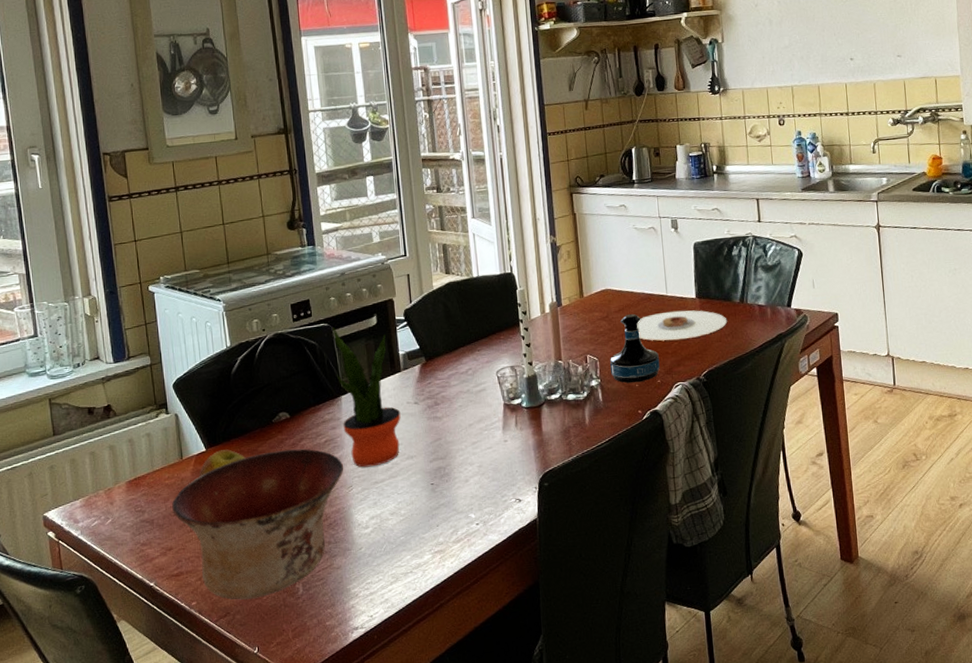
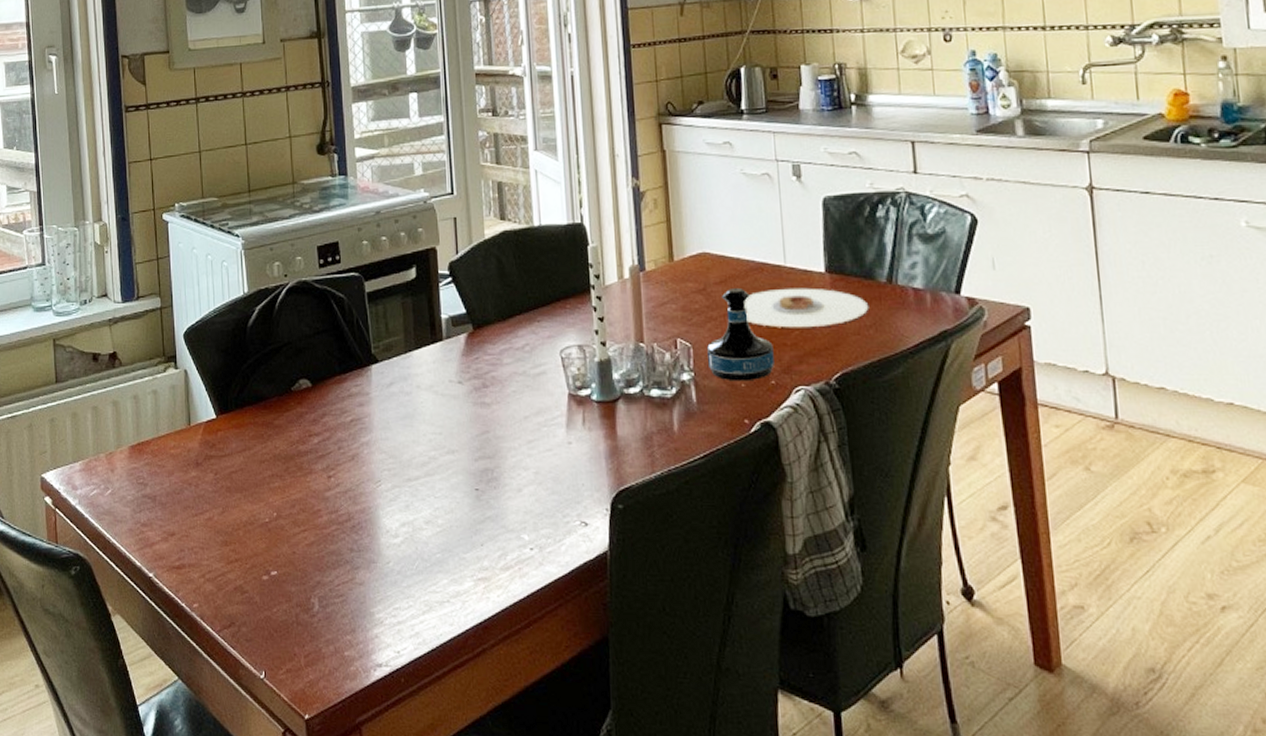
bowl: present [172,448,344,600] -> none [177,427,372,609]
apple: present [199,449,246,477] -> none [207,419,260,450]
potted plant: present [332,327,401,468] -> none [364,278,441,459]

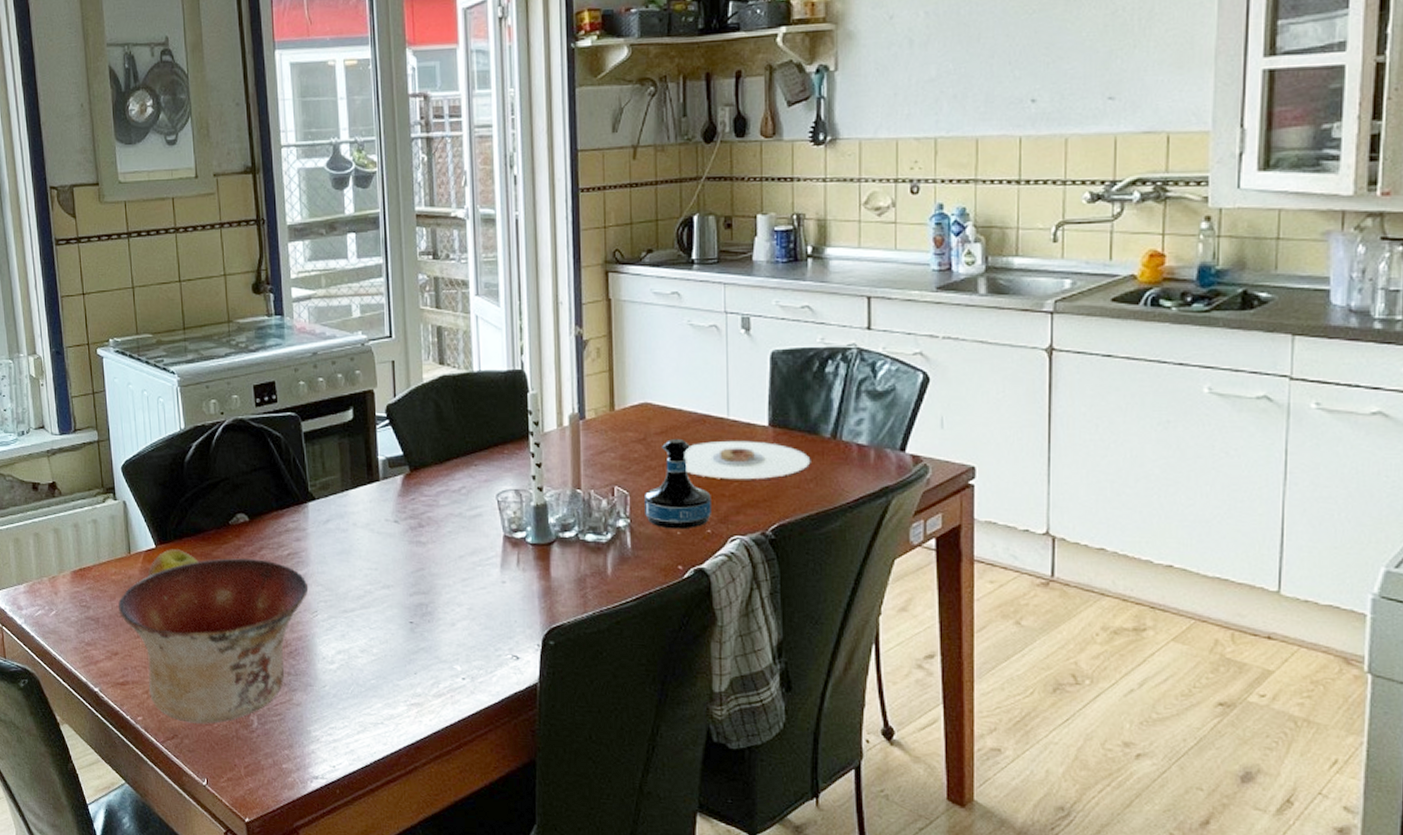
bowl: none [177,427,372,609] -> present [118,558,309,724]
apple: none [207,419,260,450] -> present [147,549,199,577]

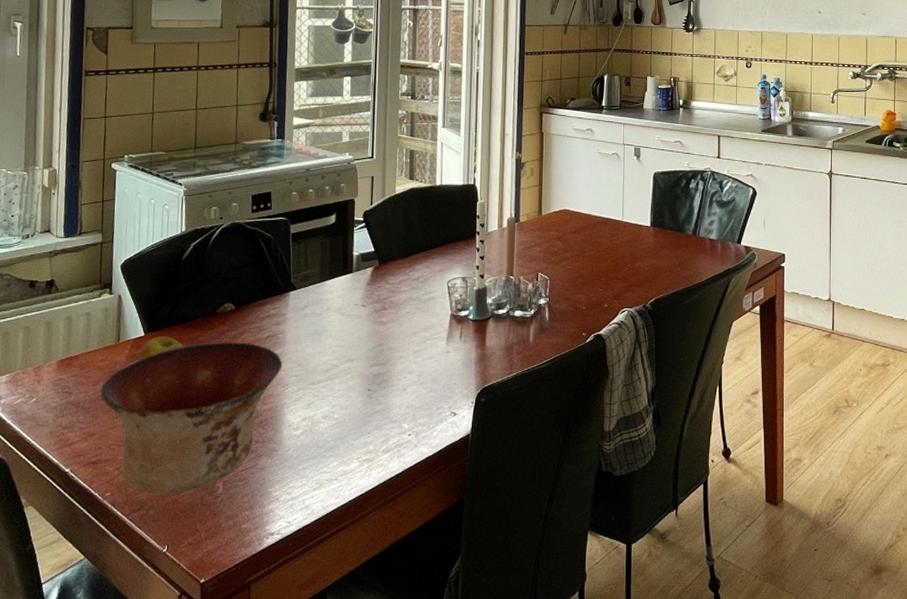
tequila bottle: present [645,438,711,530] -> none [560,236,609,305]
plate: present [684,440,811,480] -> none [590,237,679,266]

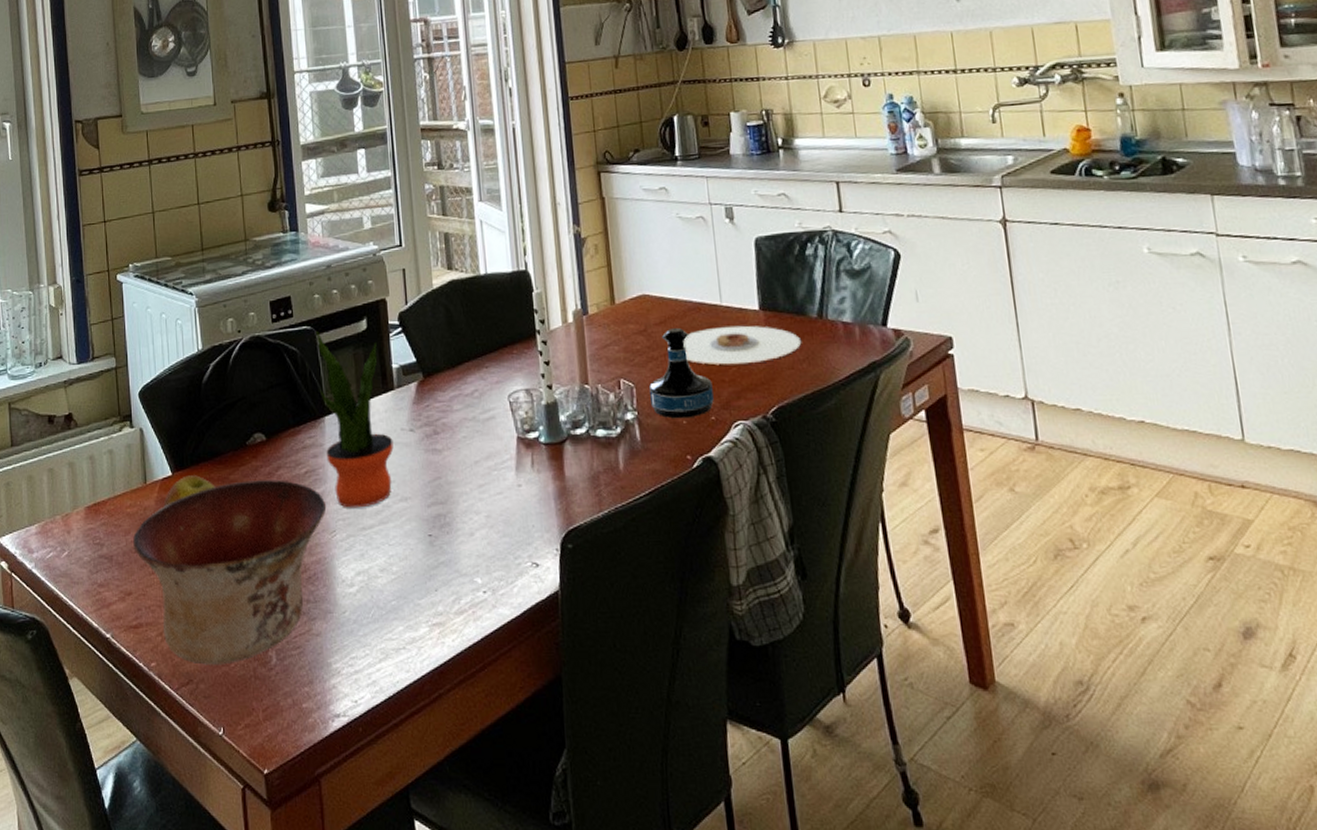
potted plant: none [287,222,347,367] -> present [316,331,394,508]
tequila bottle: none [560,236,609,305] -> present [649,327,714,419]
plate: none [590,237,679,266] -> present [683,325,802,365]

